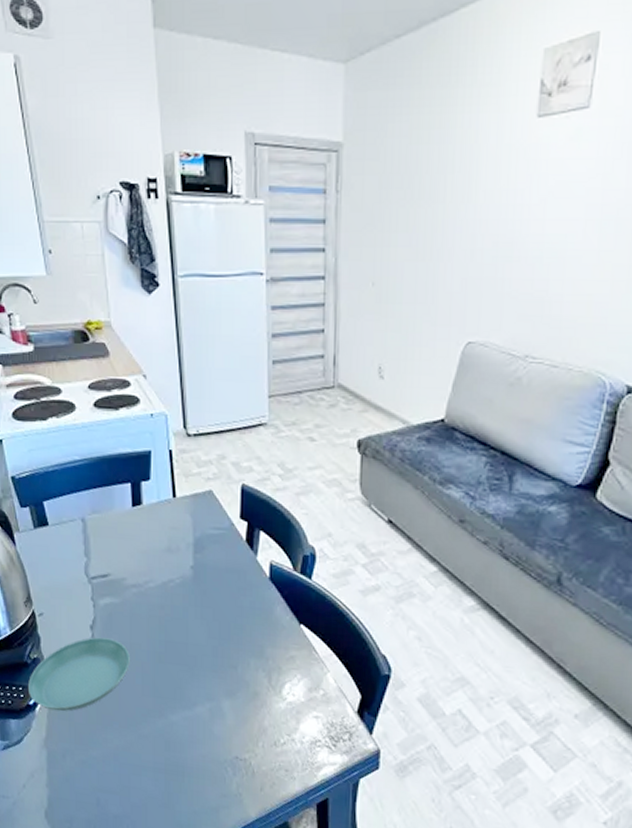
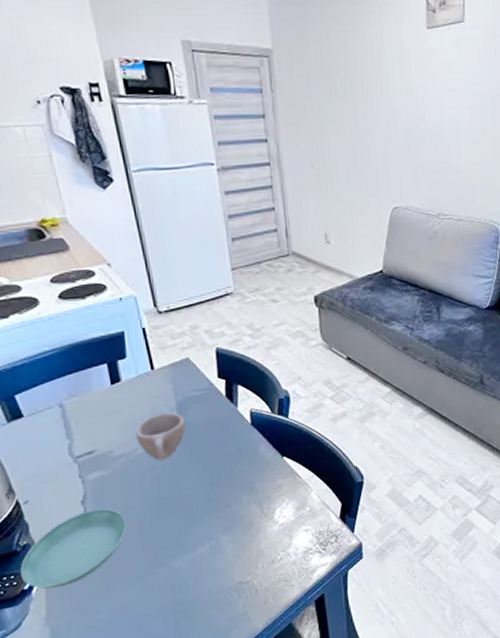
cup: none [150,547,201,601] -> present [135,412,186,461]

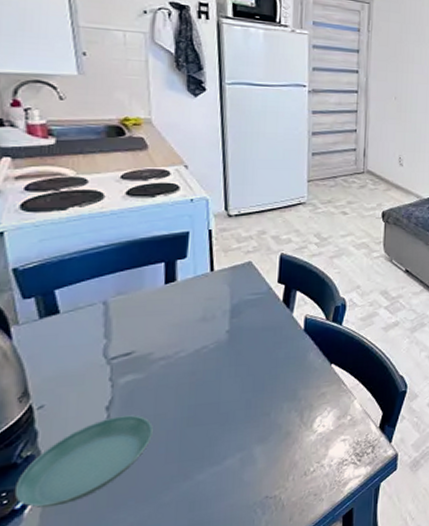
cup: present [135,412,186,461] -> none [181,315,237,365]

